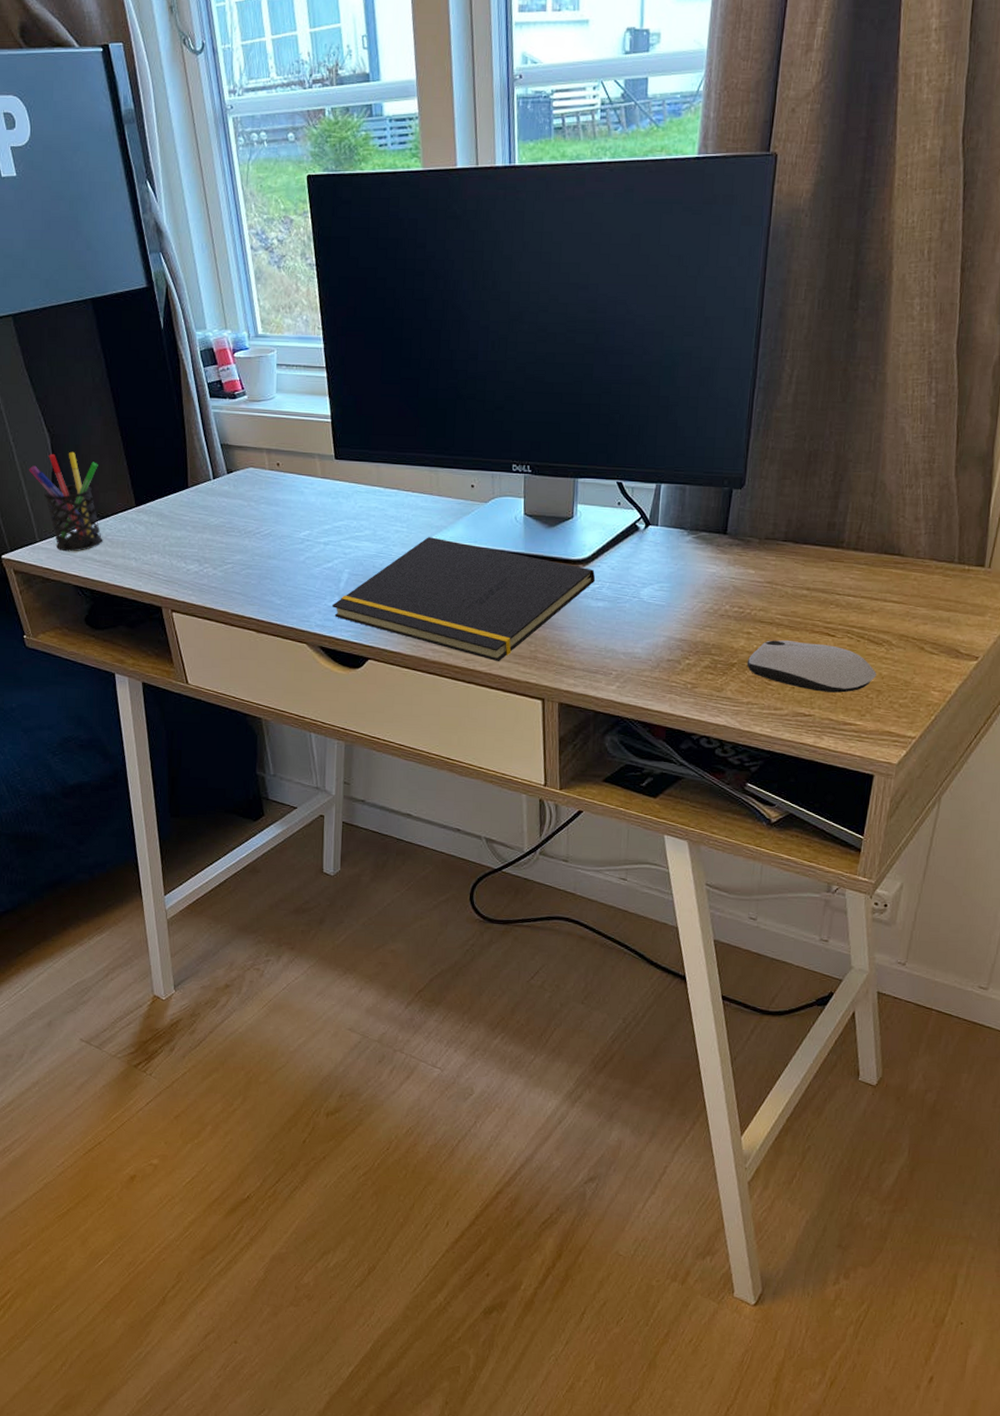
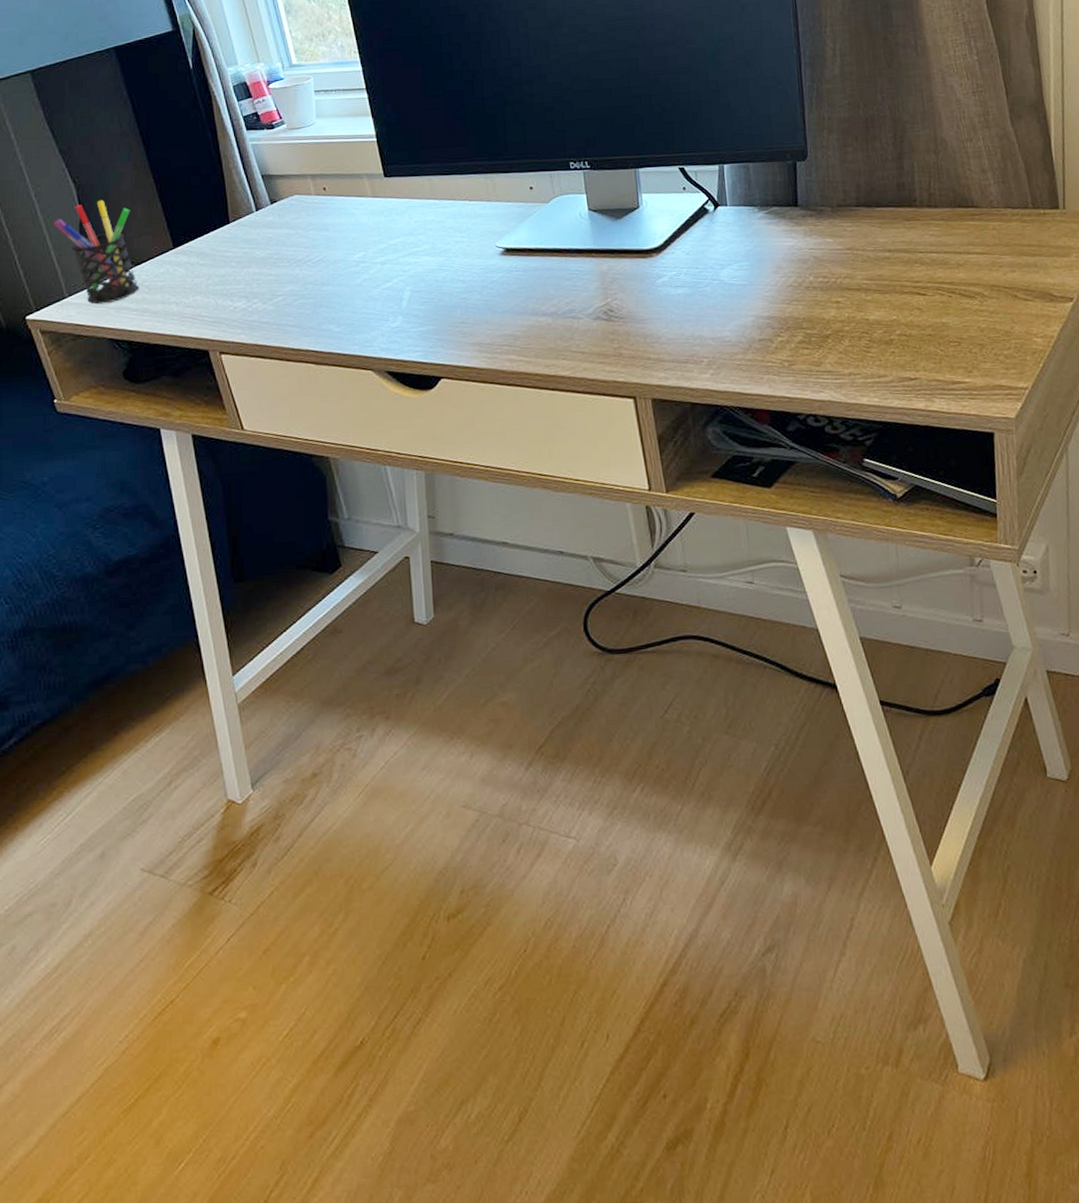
notepad: present [331,537,596,662] -> none [395,243,672,364]
computer mouse: present [746,640,877,693] -> none [841,304,975,353]

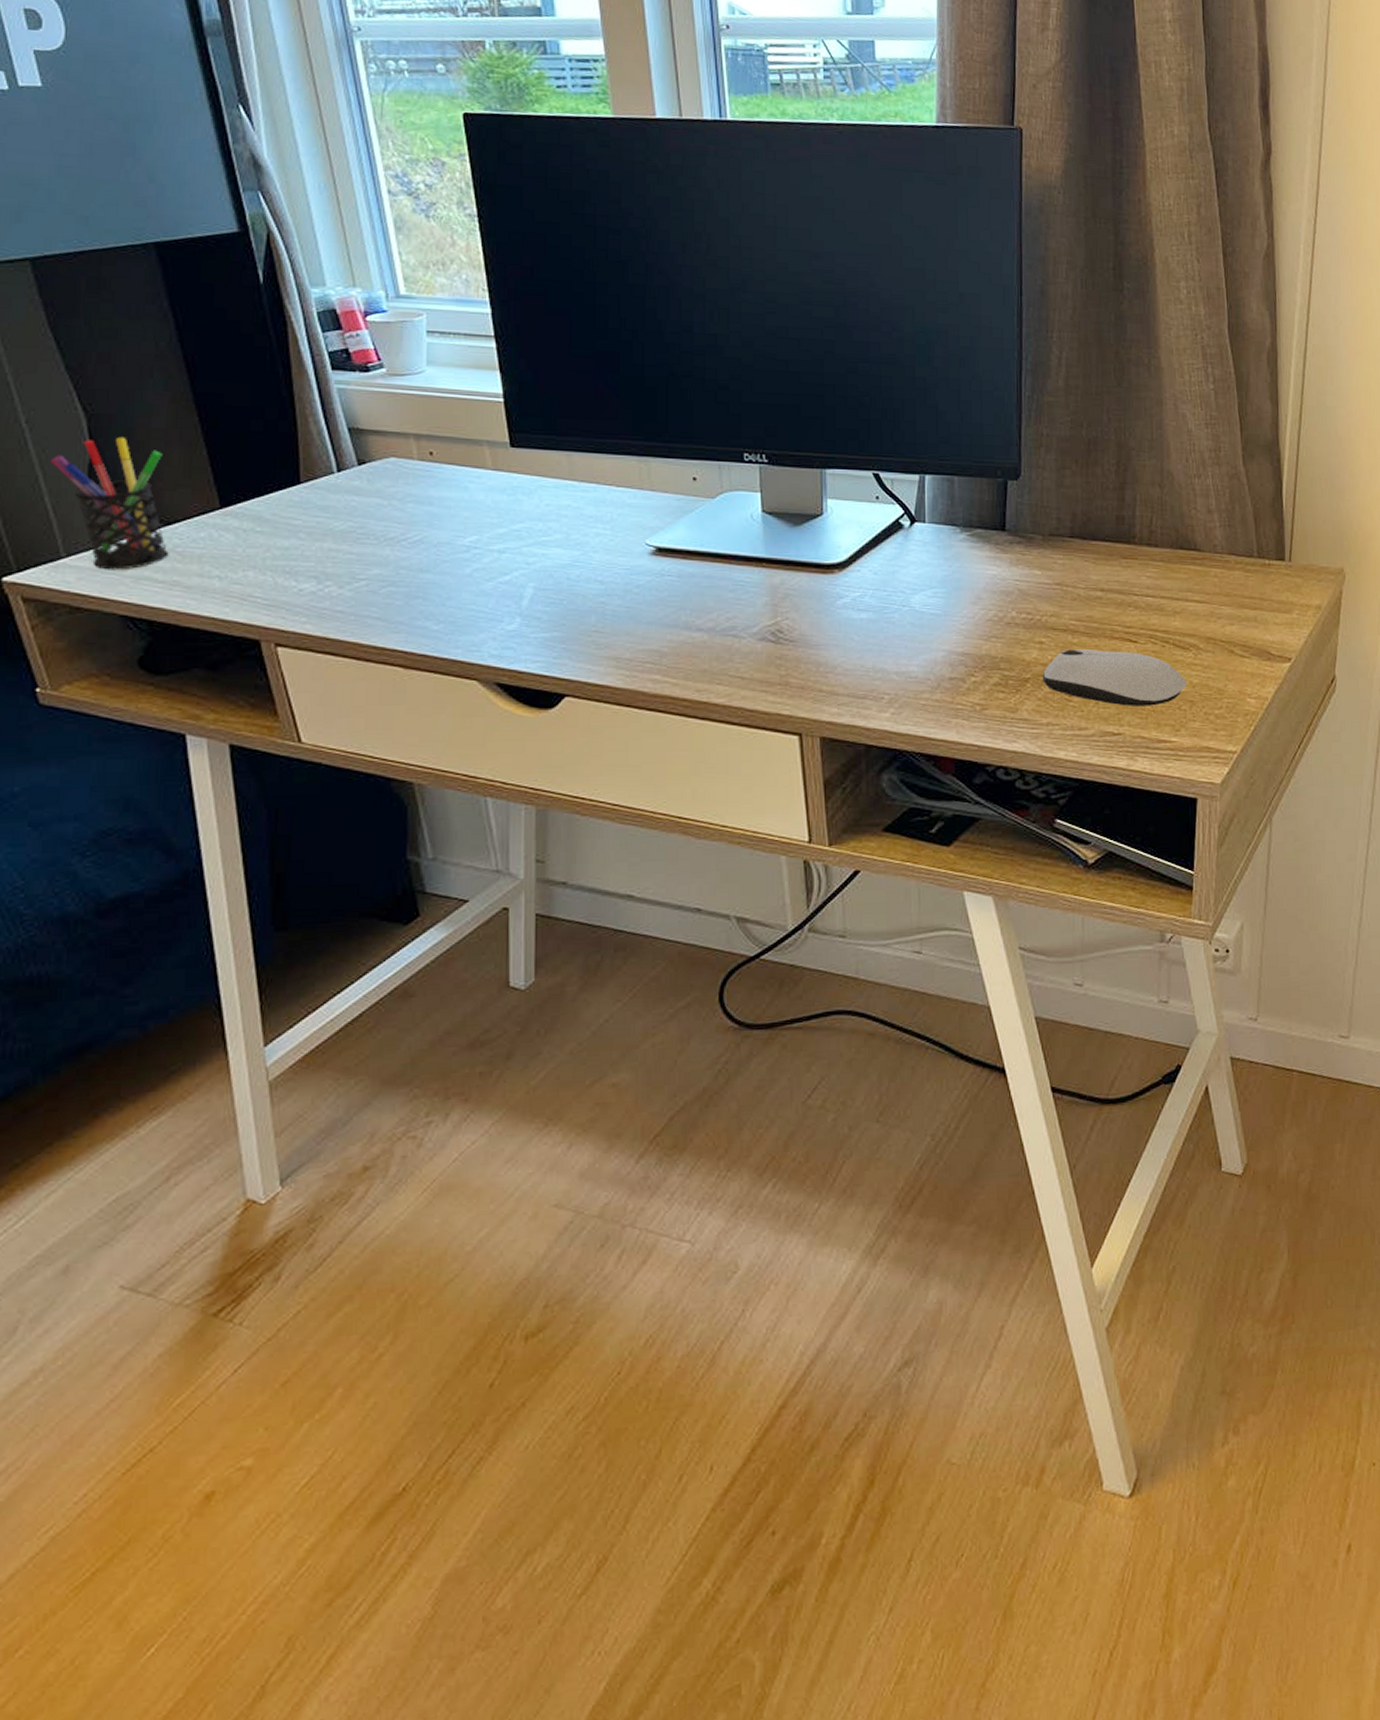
computer mouse: none [841,304,975,353] -> present [1042,649,1187,706]

